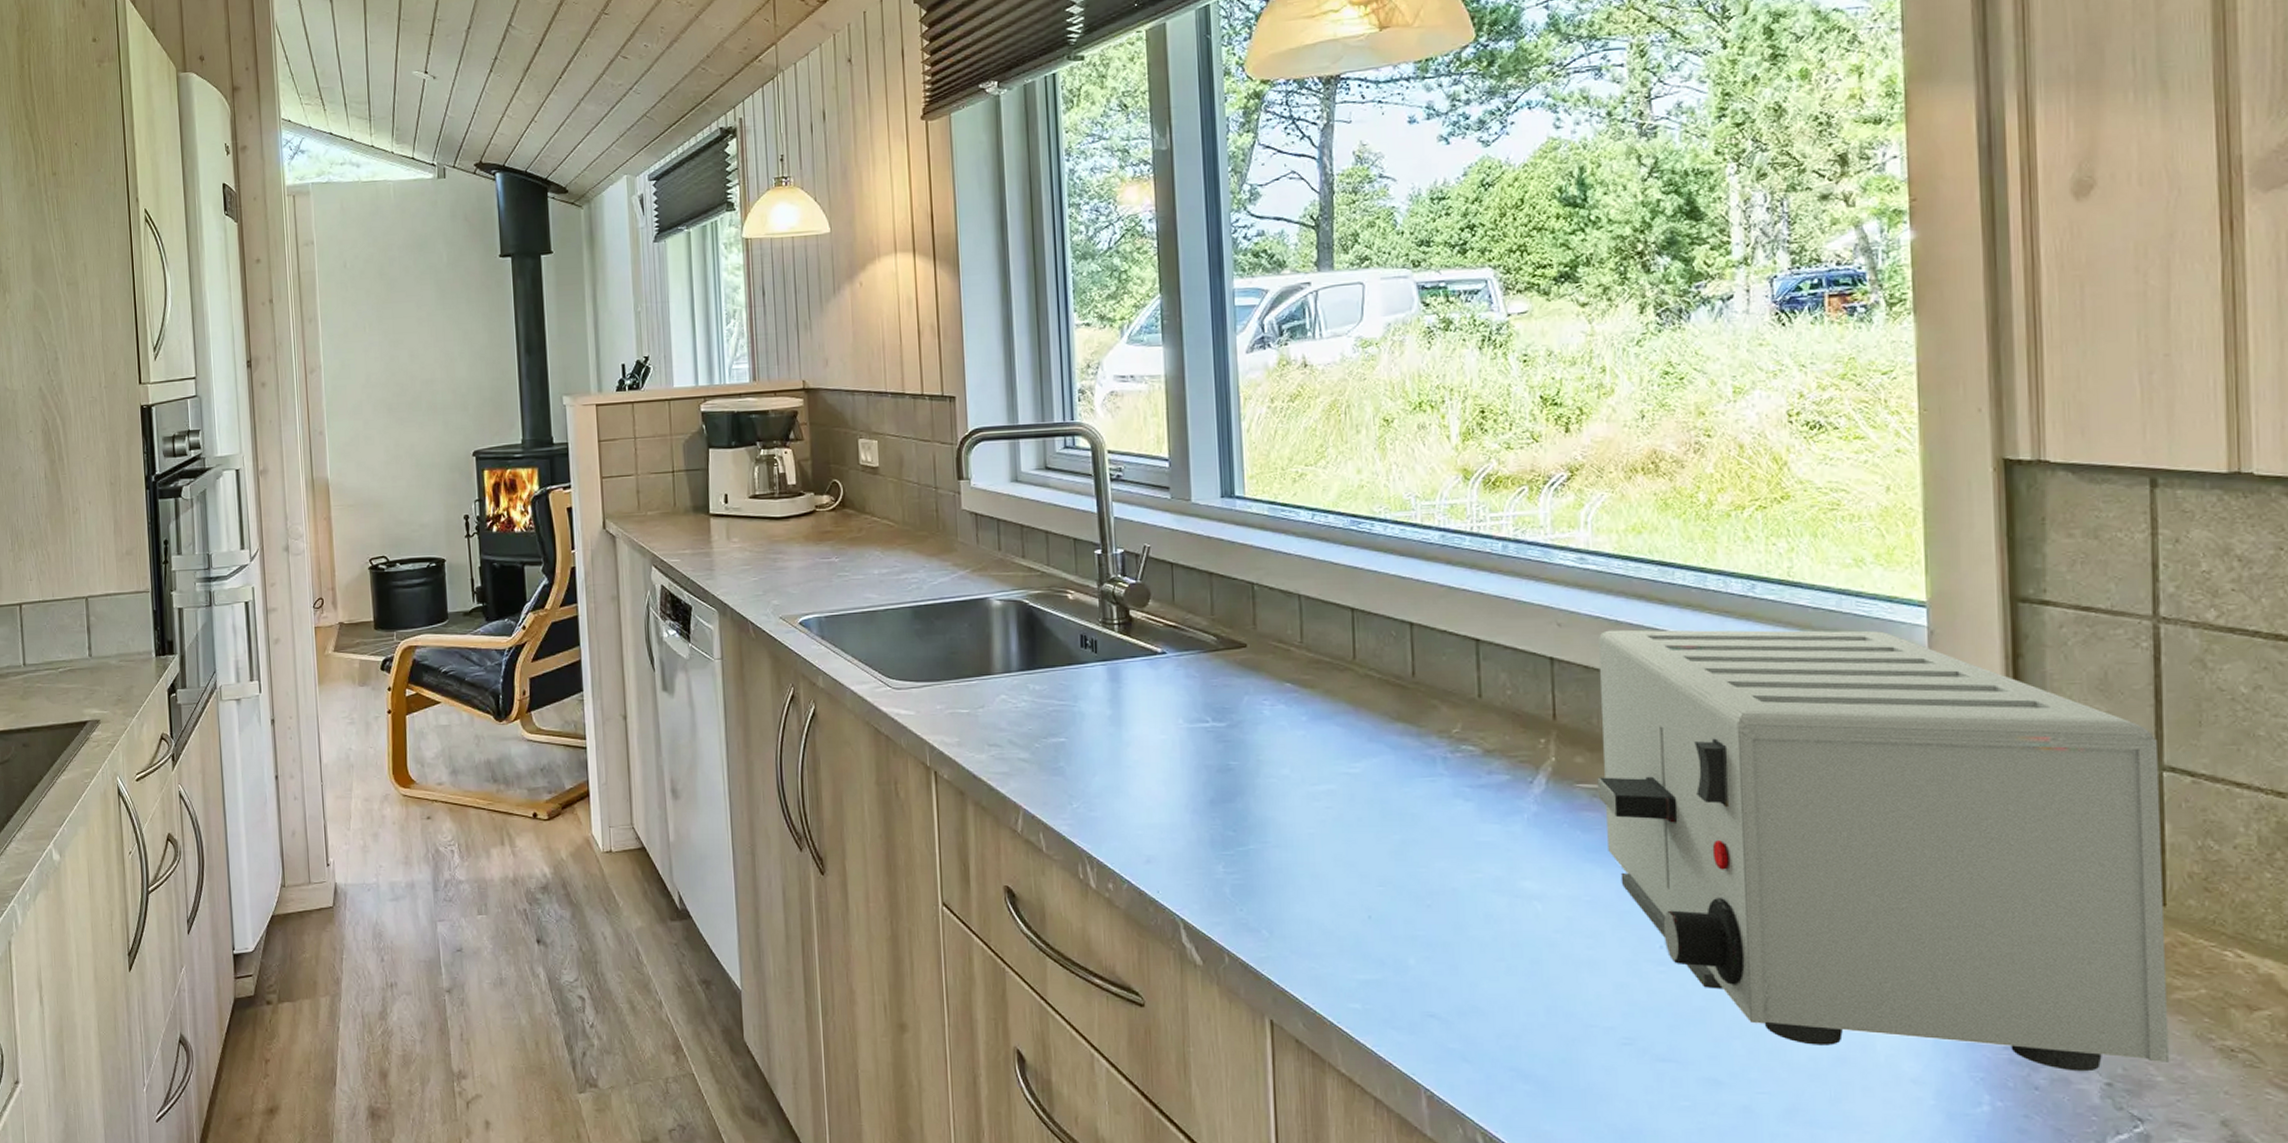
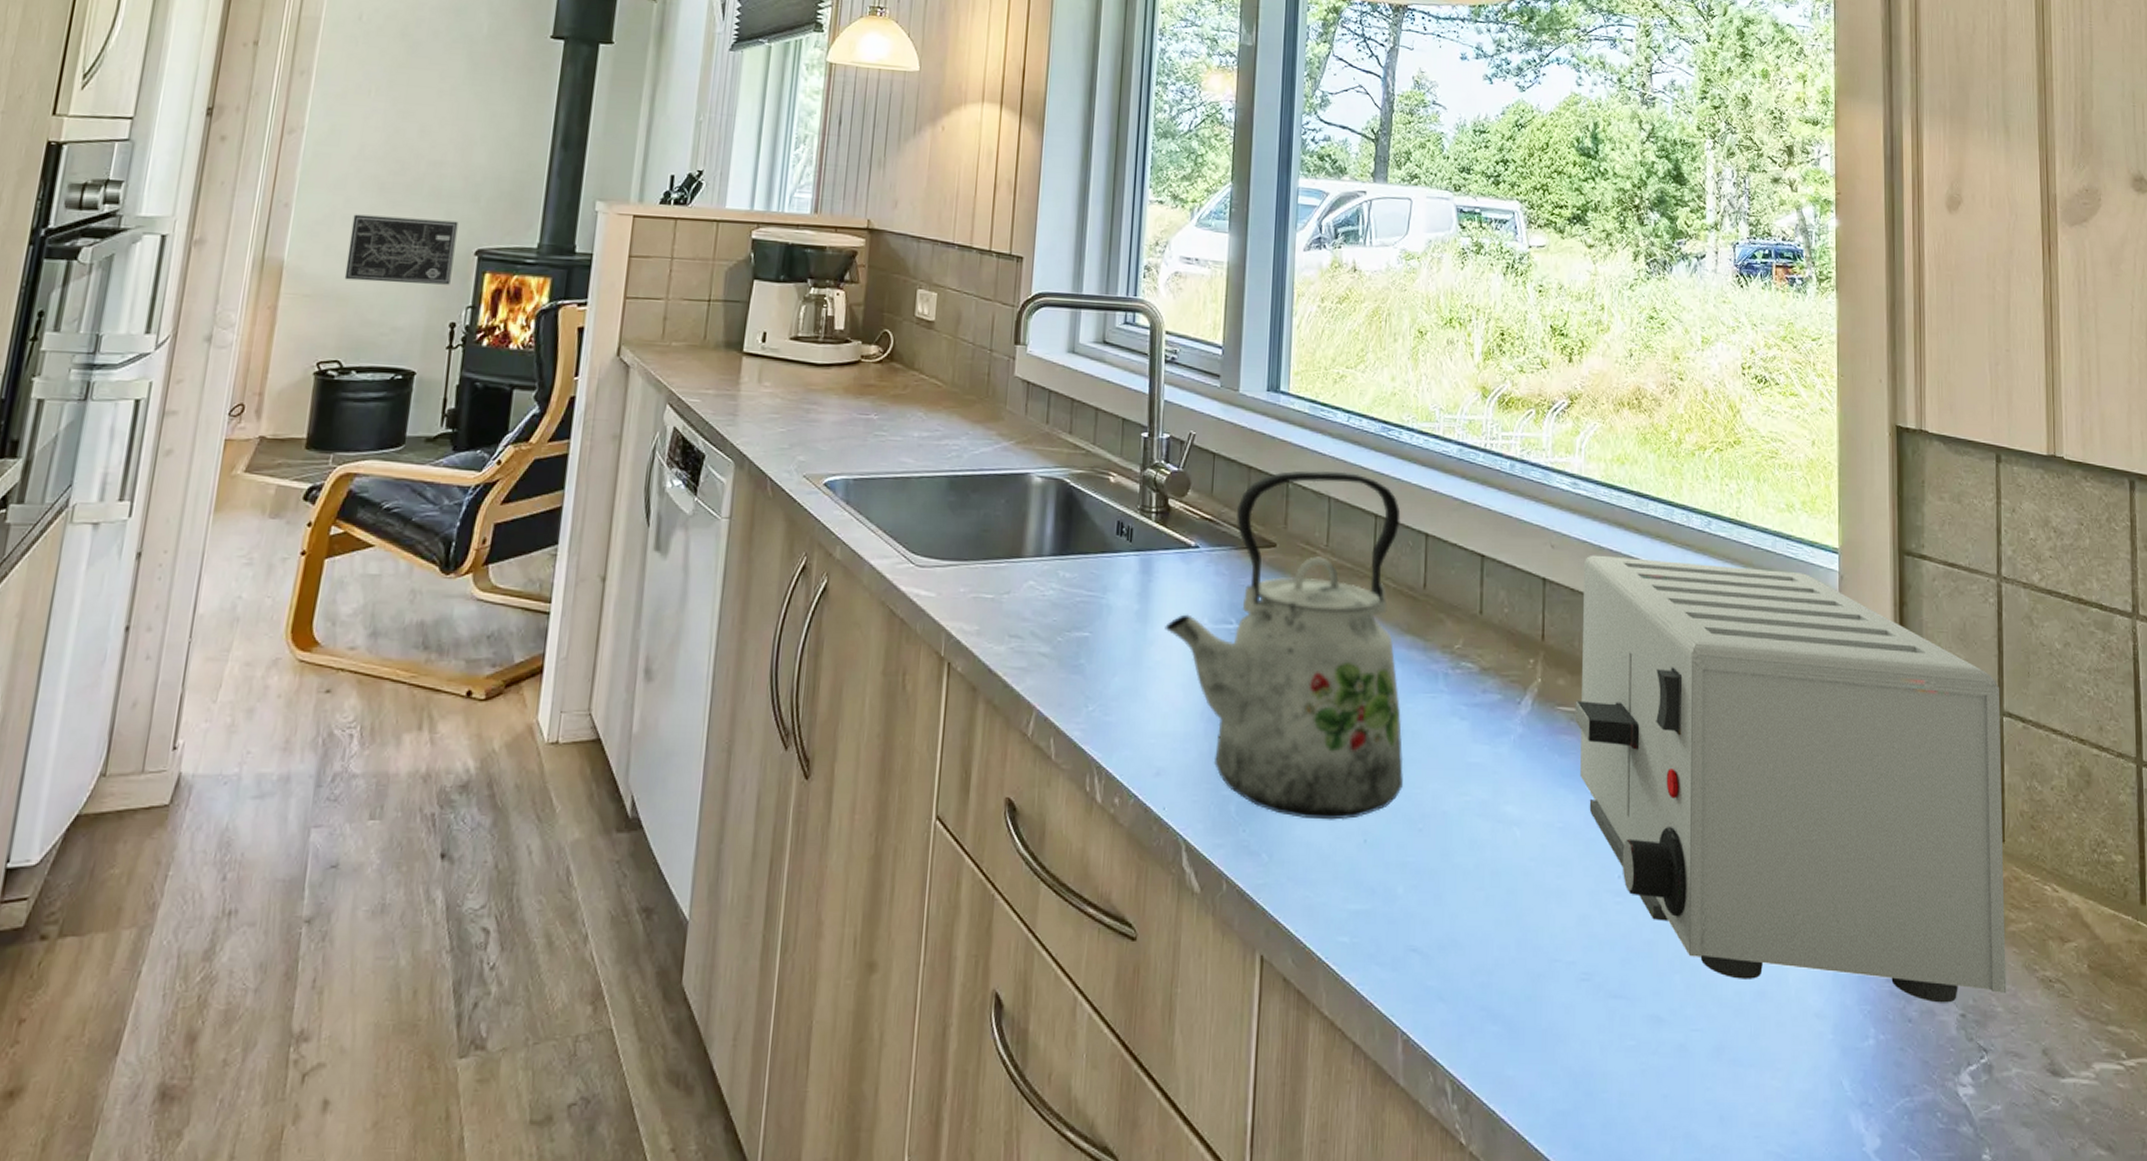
wall art: none [373,429,458,489] -> present [344,214,459,285]
kettle: none [1140,568,1406,899] -> present [1165,470,1404,820]

